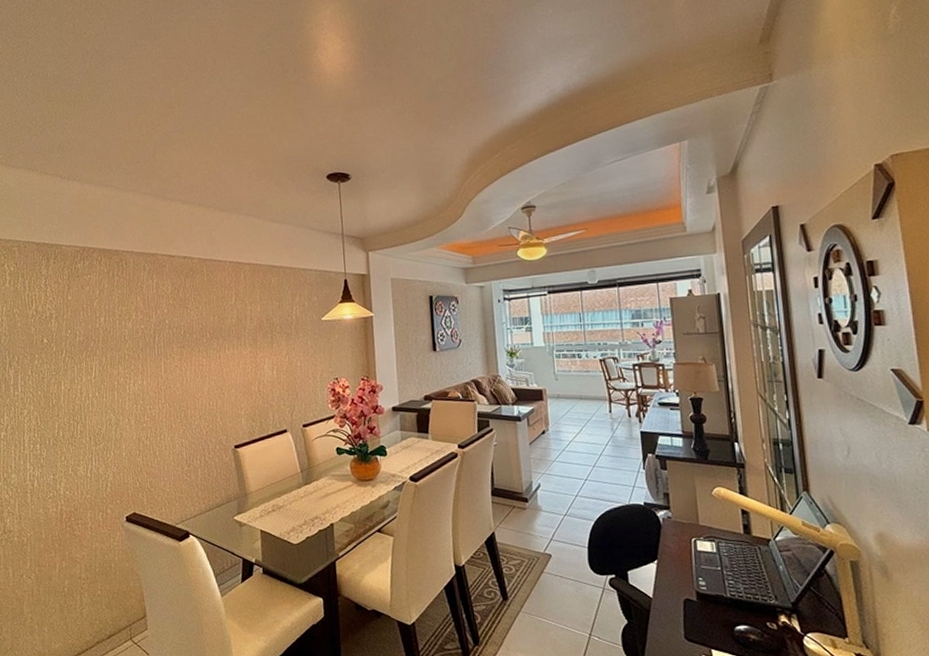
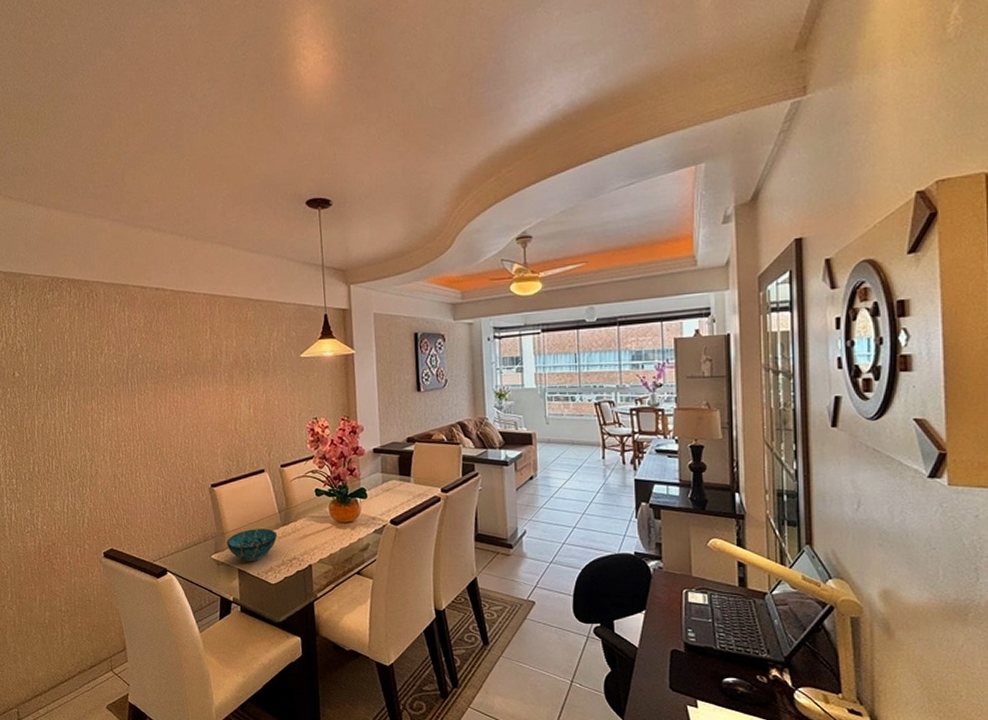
decorative bowl: none [248,488,300,522] -> present [226,528,278,561]

